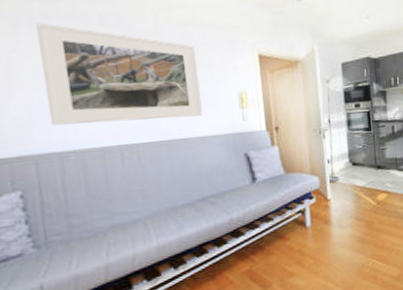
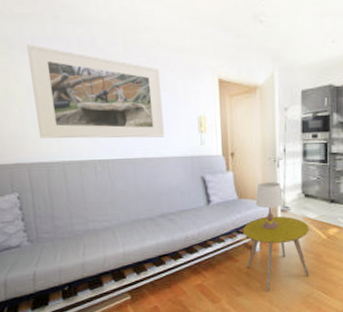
side table: none [291,186,363,268] -> present [242,216,310,292]
table lamp: none [303,153,333,202] -> present [255,182,284,230]

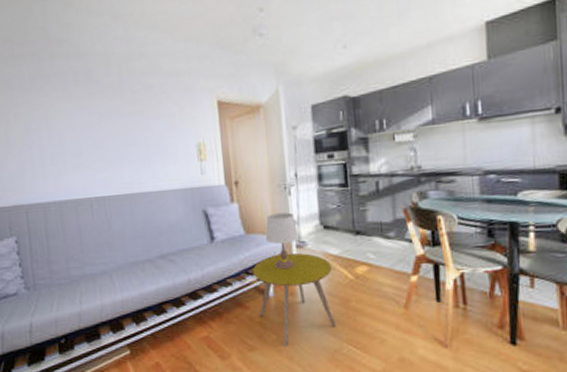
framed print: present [27,44,165,139] -> none [26,83,162,178]

